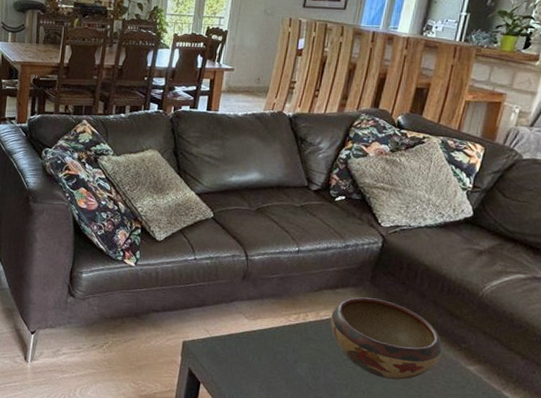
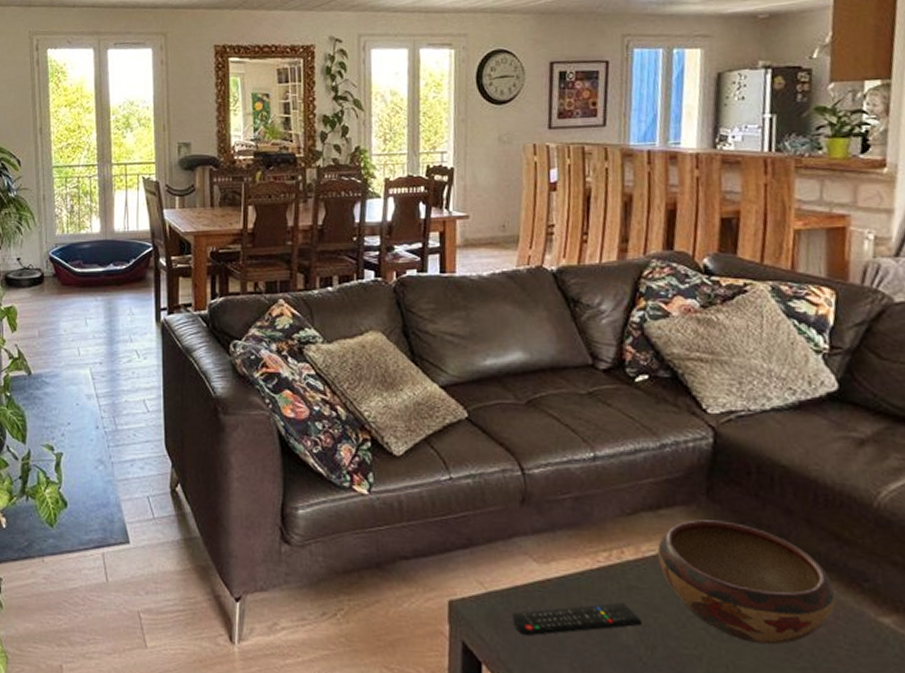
remote control: none [225,348,312,367] -> present [511,603,642,637]

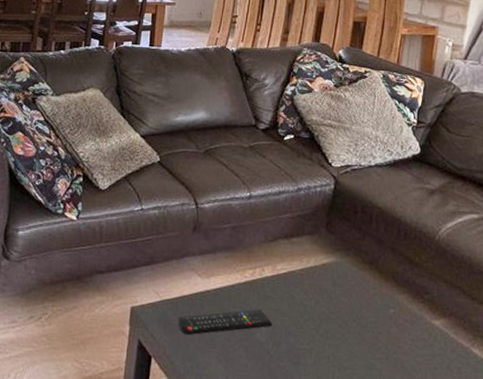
decorative bowl: present [658,520,836,645] -> none [288,246,406,341]

